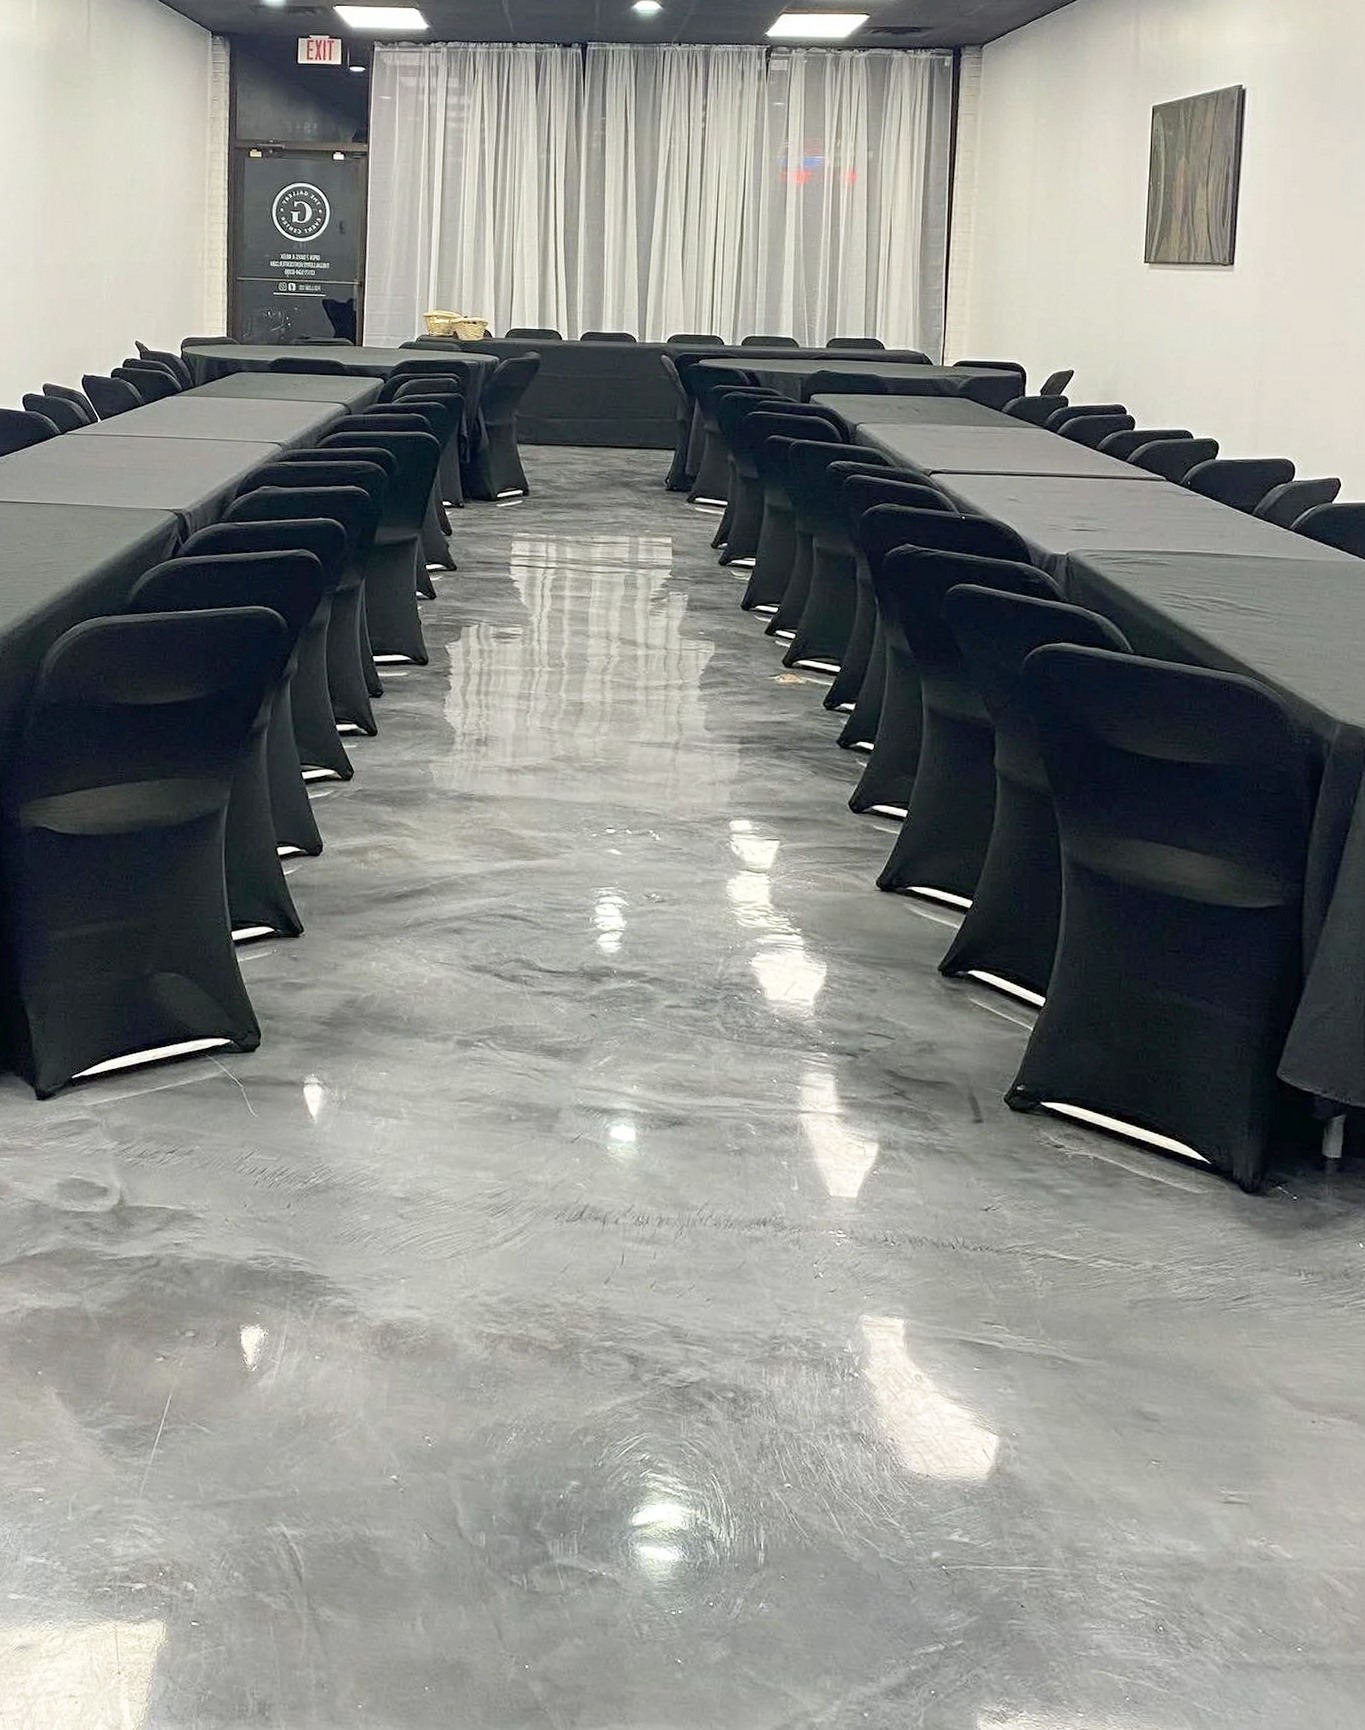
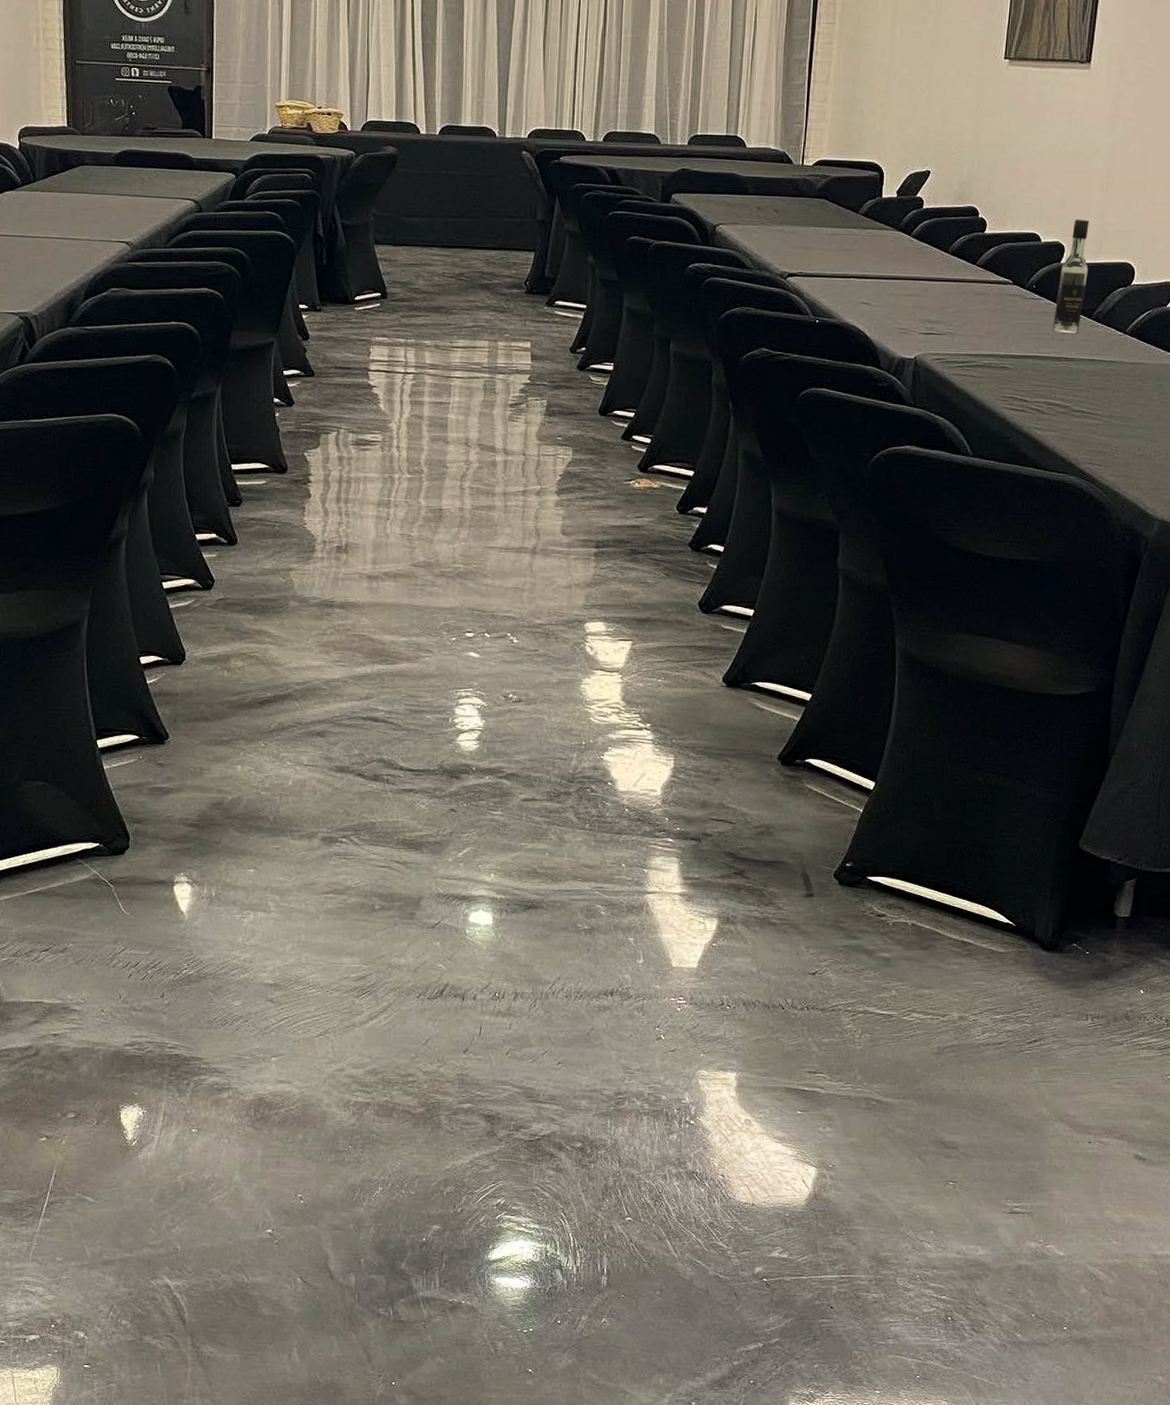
bottle: none [1212,416,1245,531] -> present [1053,219,1089,334]

